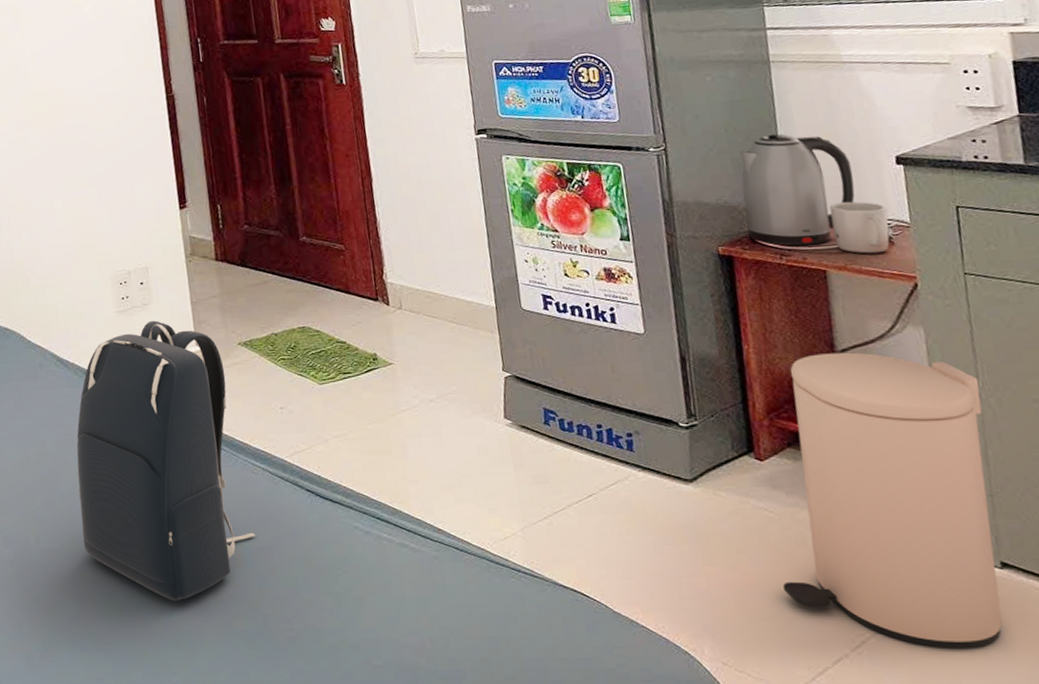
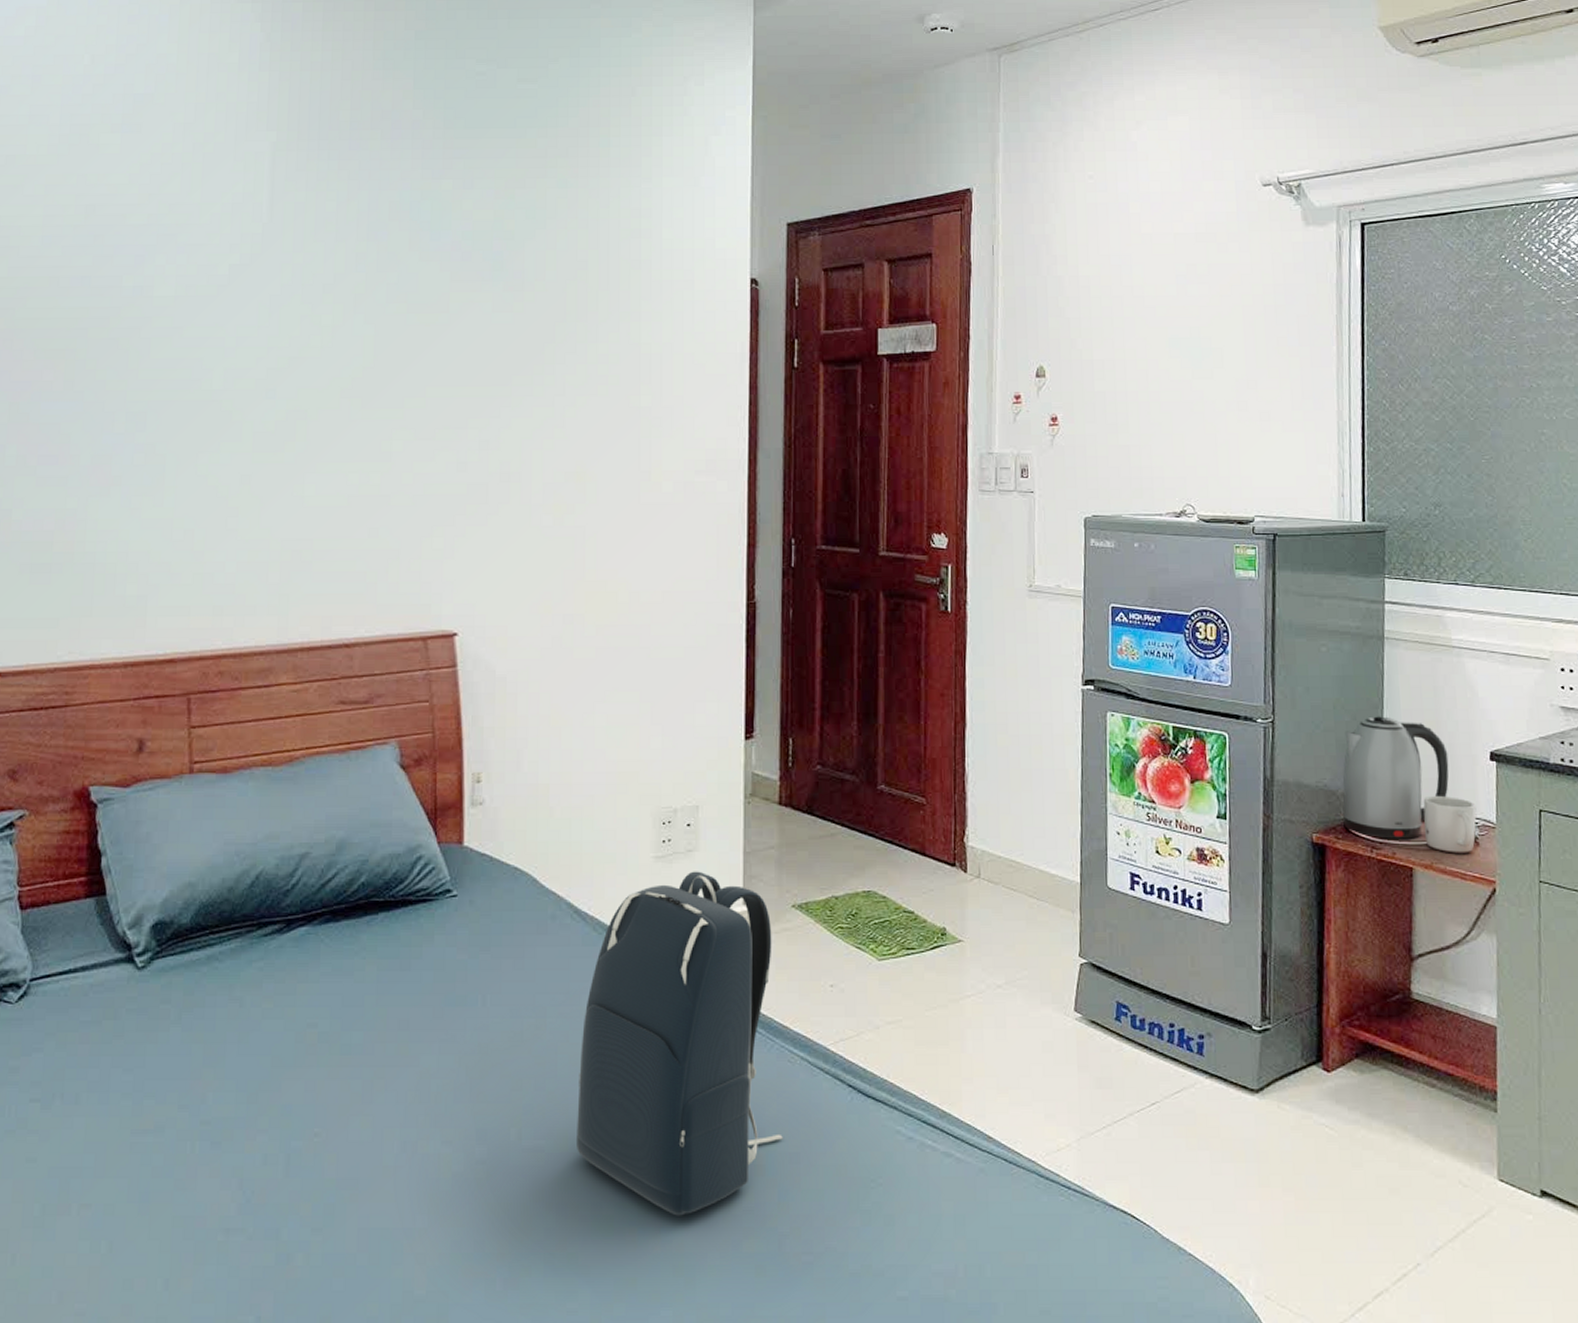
pedal bin: present [782,352,1003,650] -> none [1334,958,1541,1284]

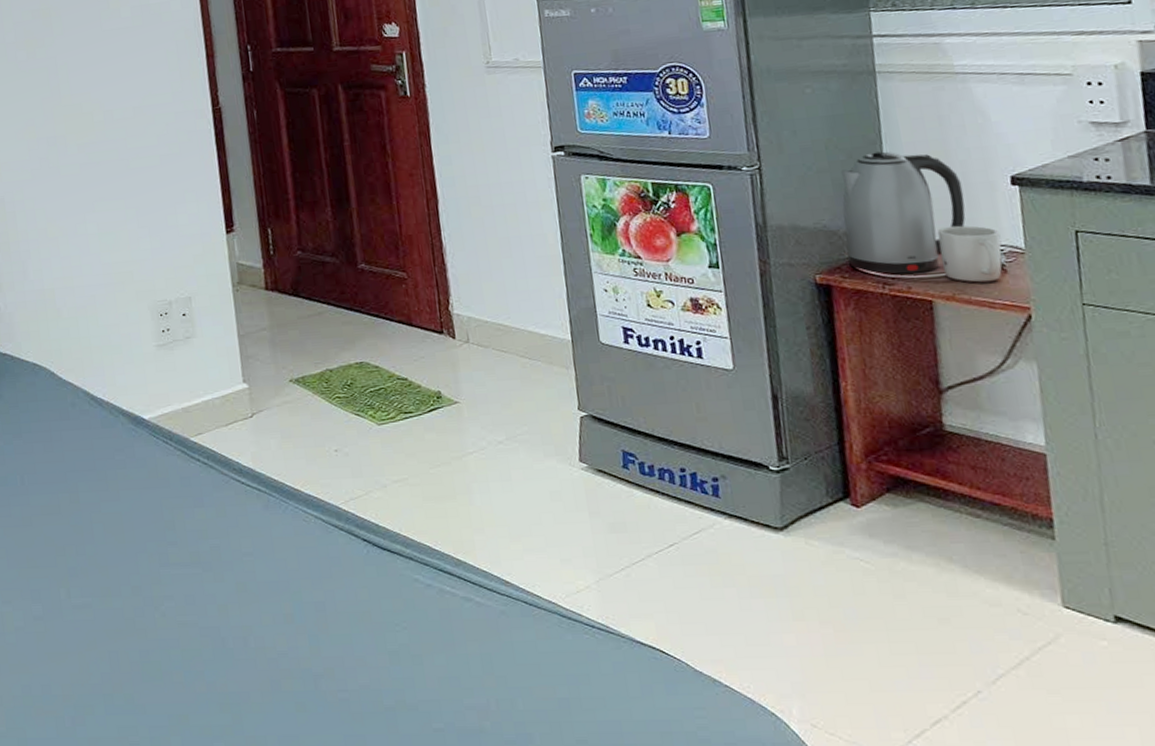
backpack: present [575,871,783,1216] -> none [111,355,307,660]

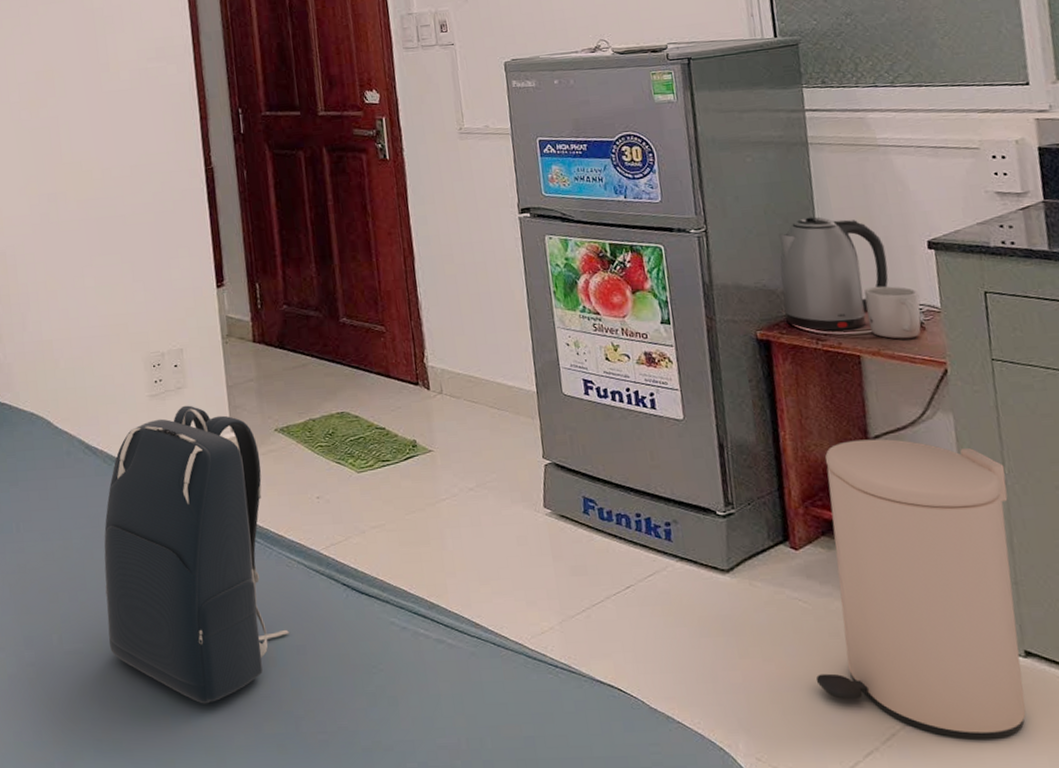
backpack: none [111,355,307,660] -> present [104,405,289,704]
pedal bin: none [878,389,1115,710] -> present [815,438,1026,741]

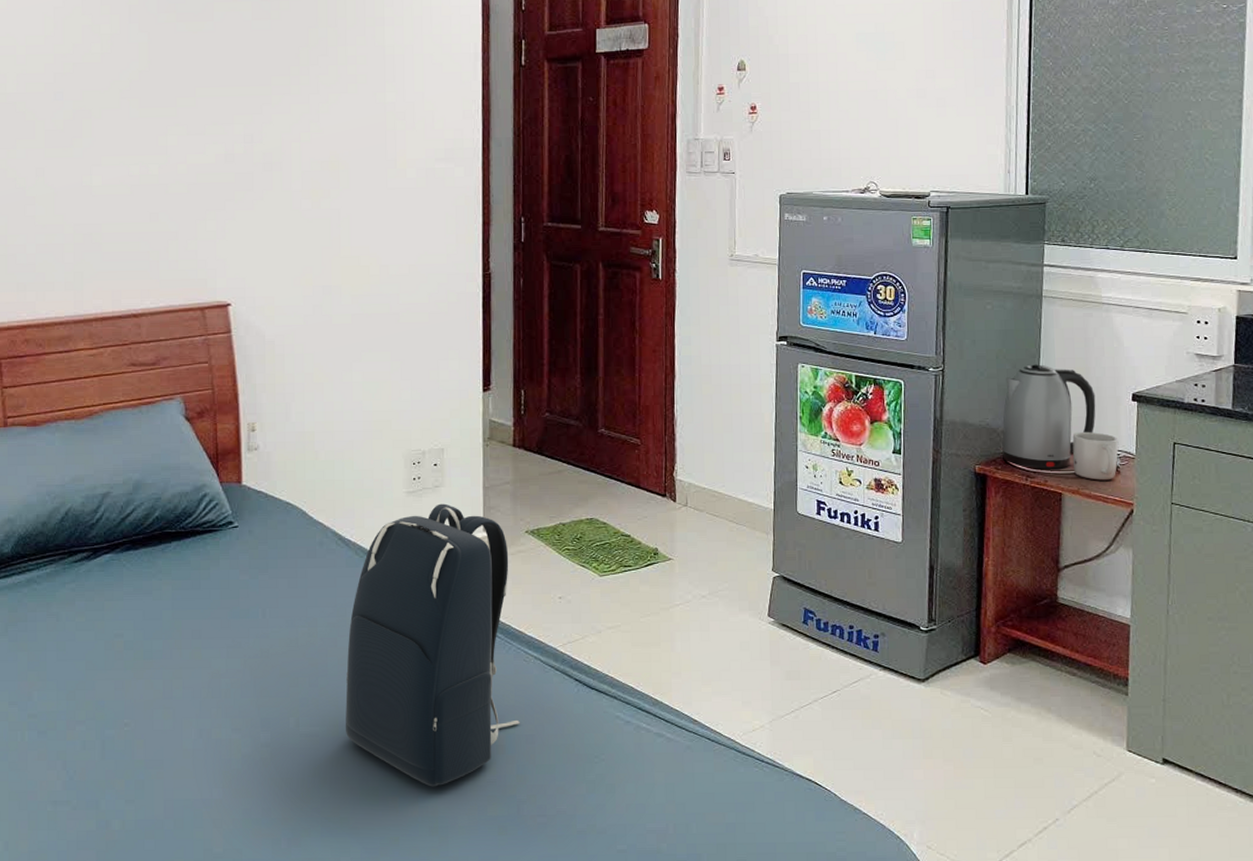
pedal bin: present [815,438,1026,741] -> none [986,568,1169,835]

